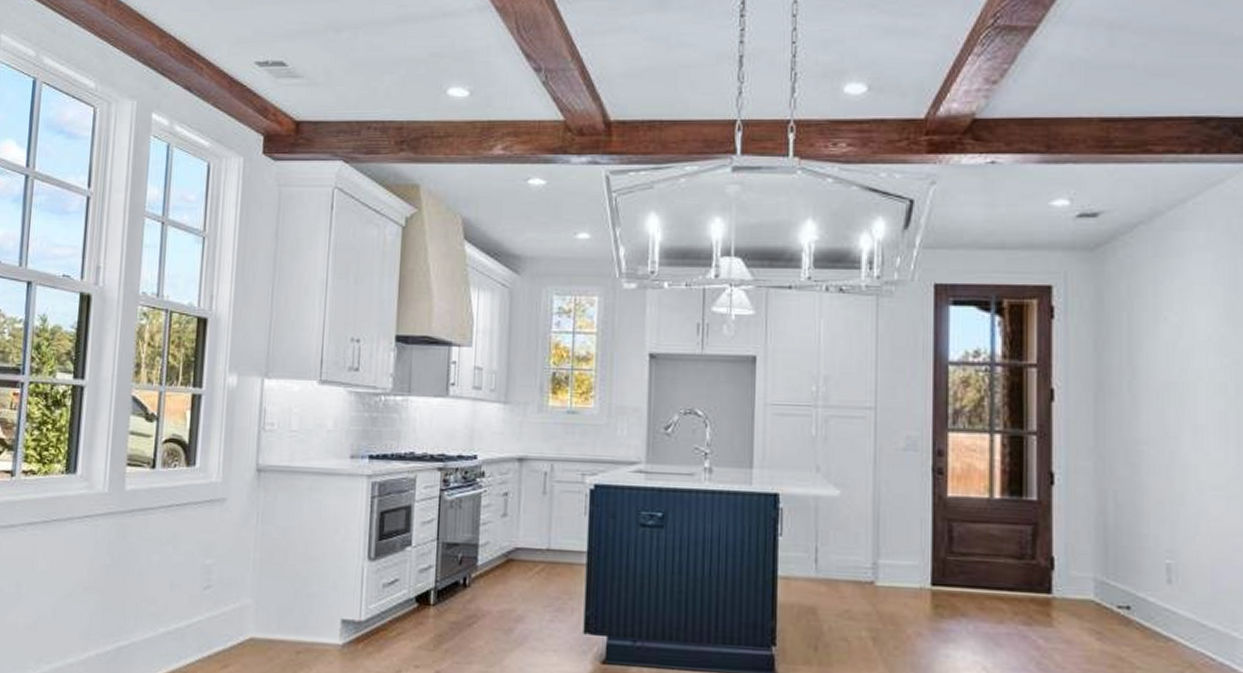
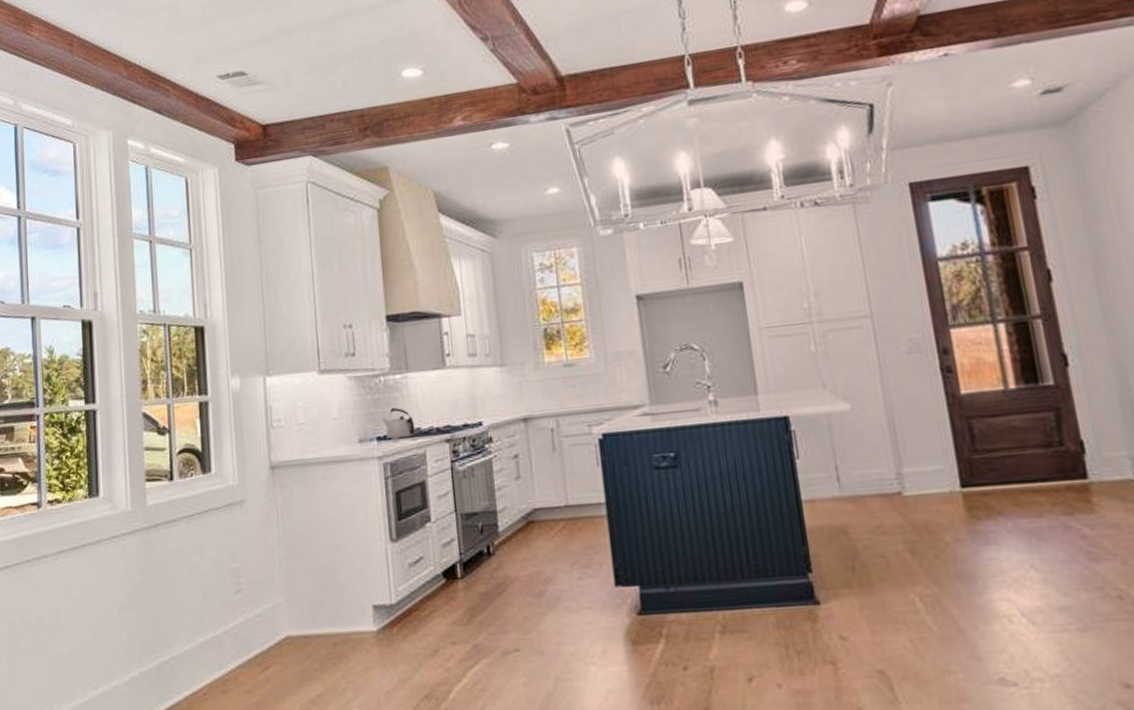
kettle: none [376,429,409,461] -> present [381,408,415,440]

